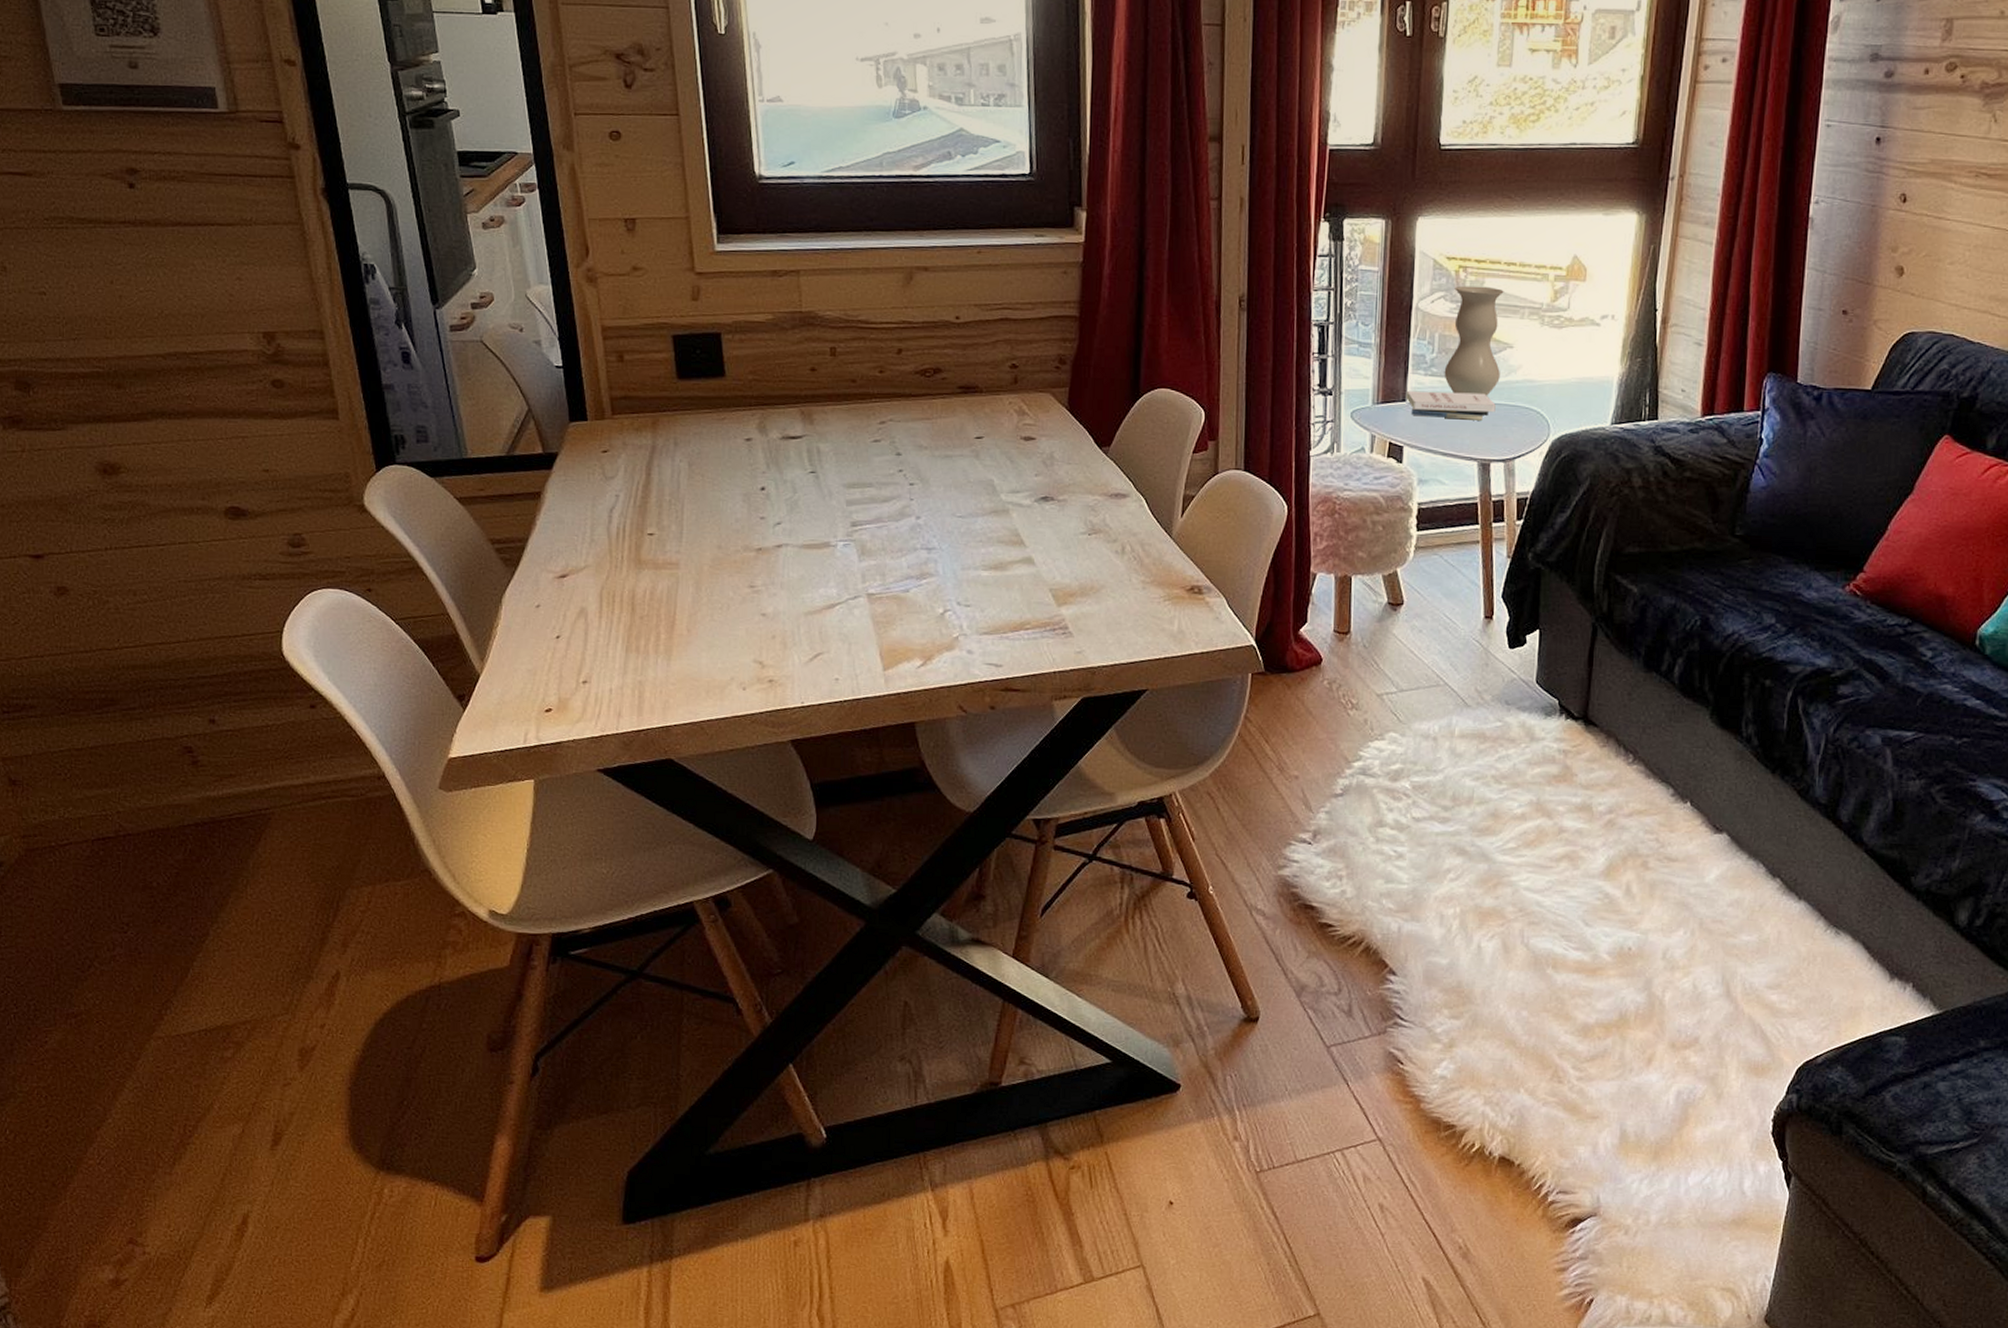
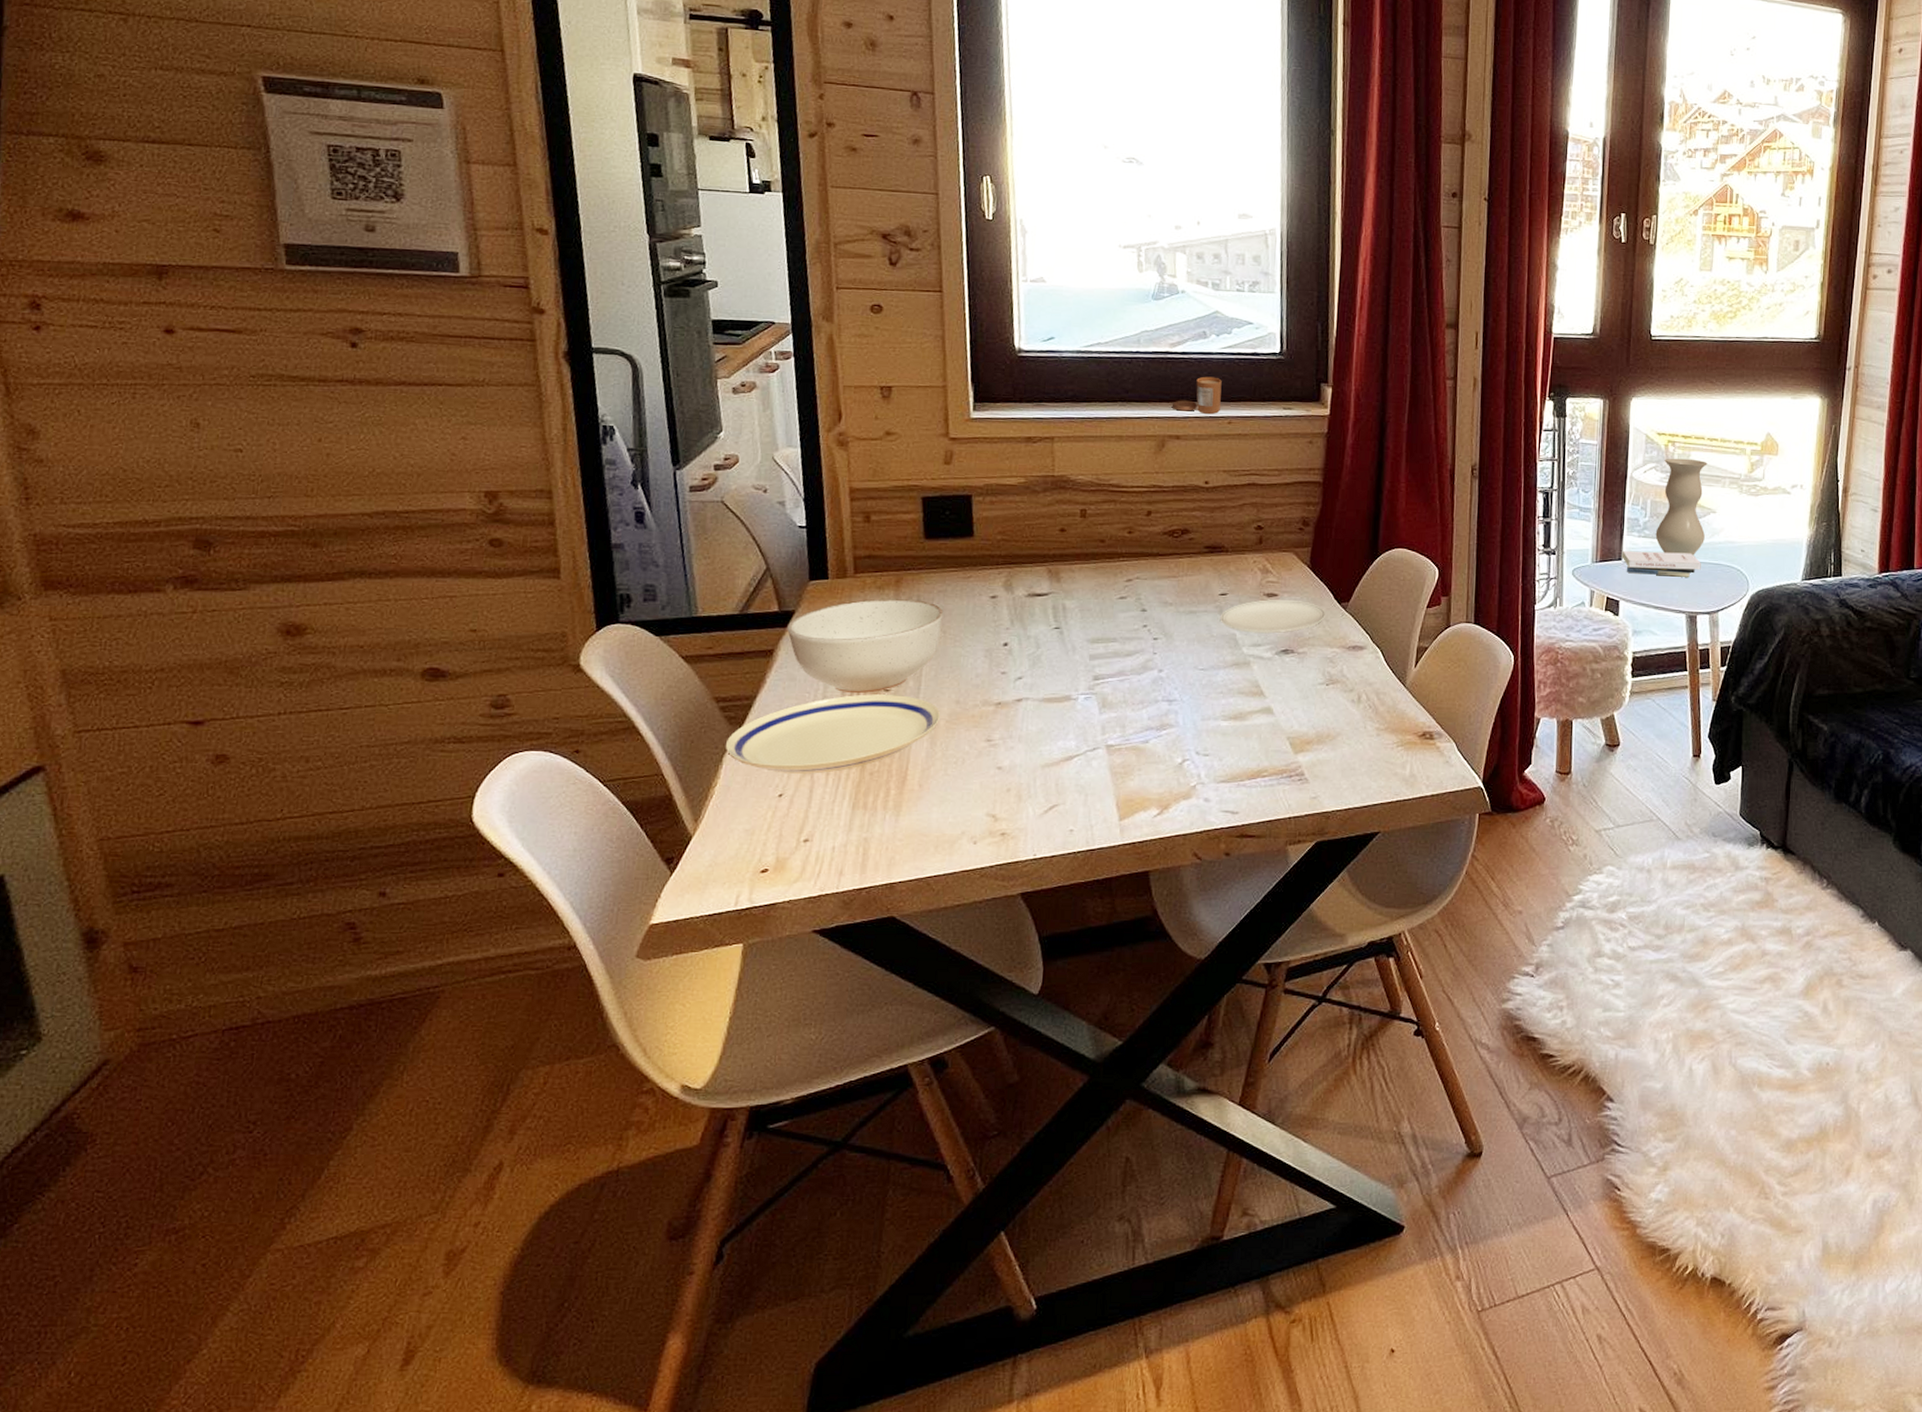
plate: none [503,538,704,618] -> present [725,694,941,775]
bowl: none [552,441,700,537] -> present [787,598,944,694]
candle: none [918,201,970,244] -> present [1171,376,1222,415]
plate: none [976,443,1087,480] -> present [1219,600,1326,634]

